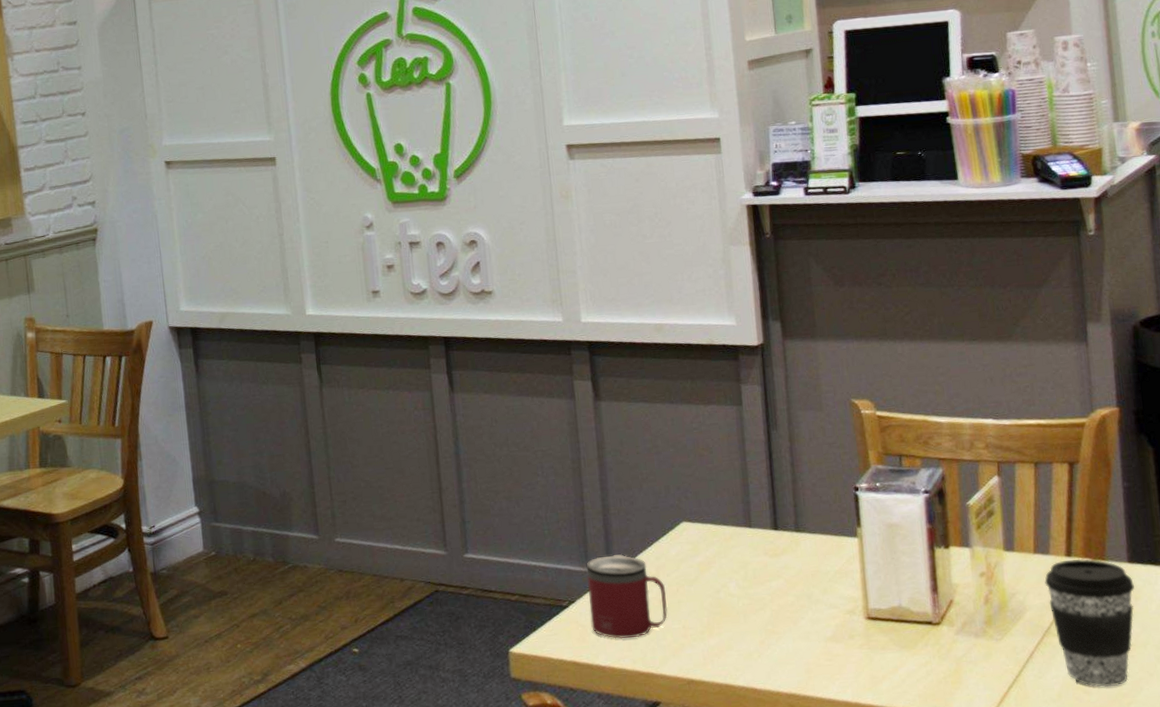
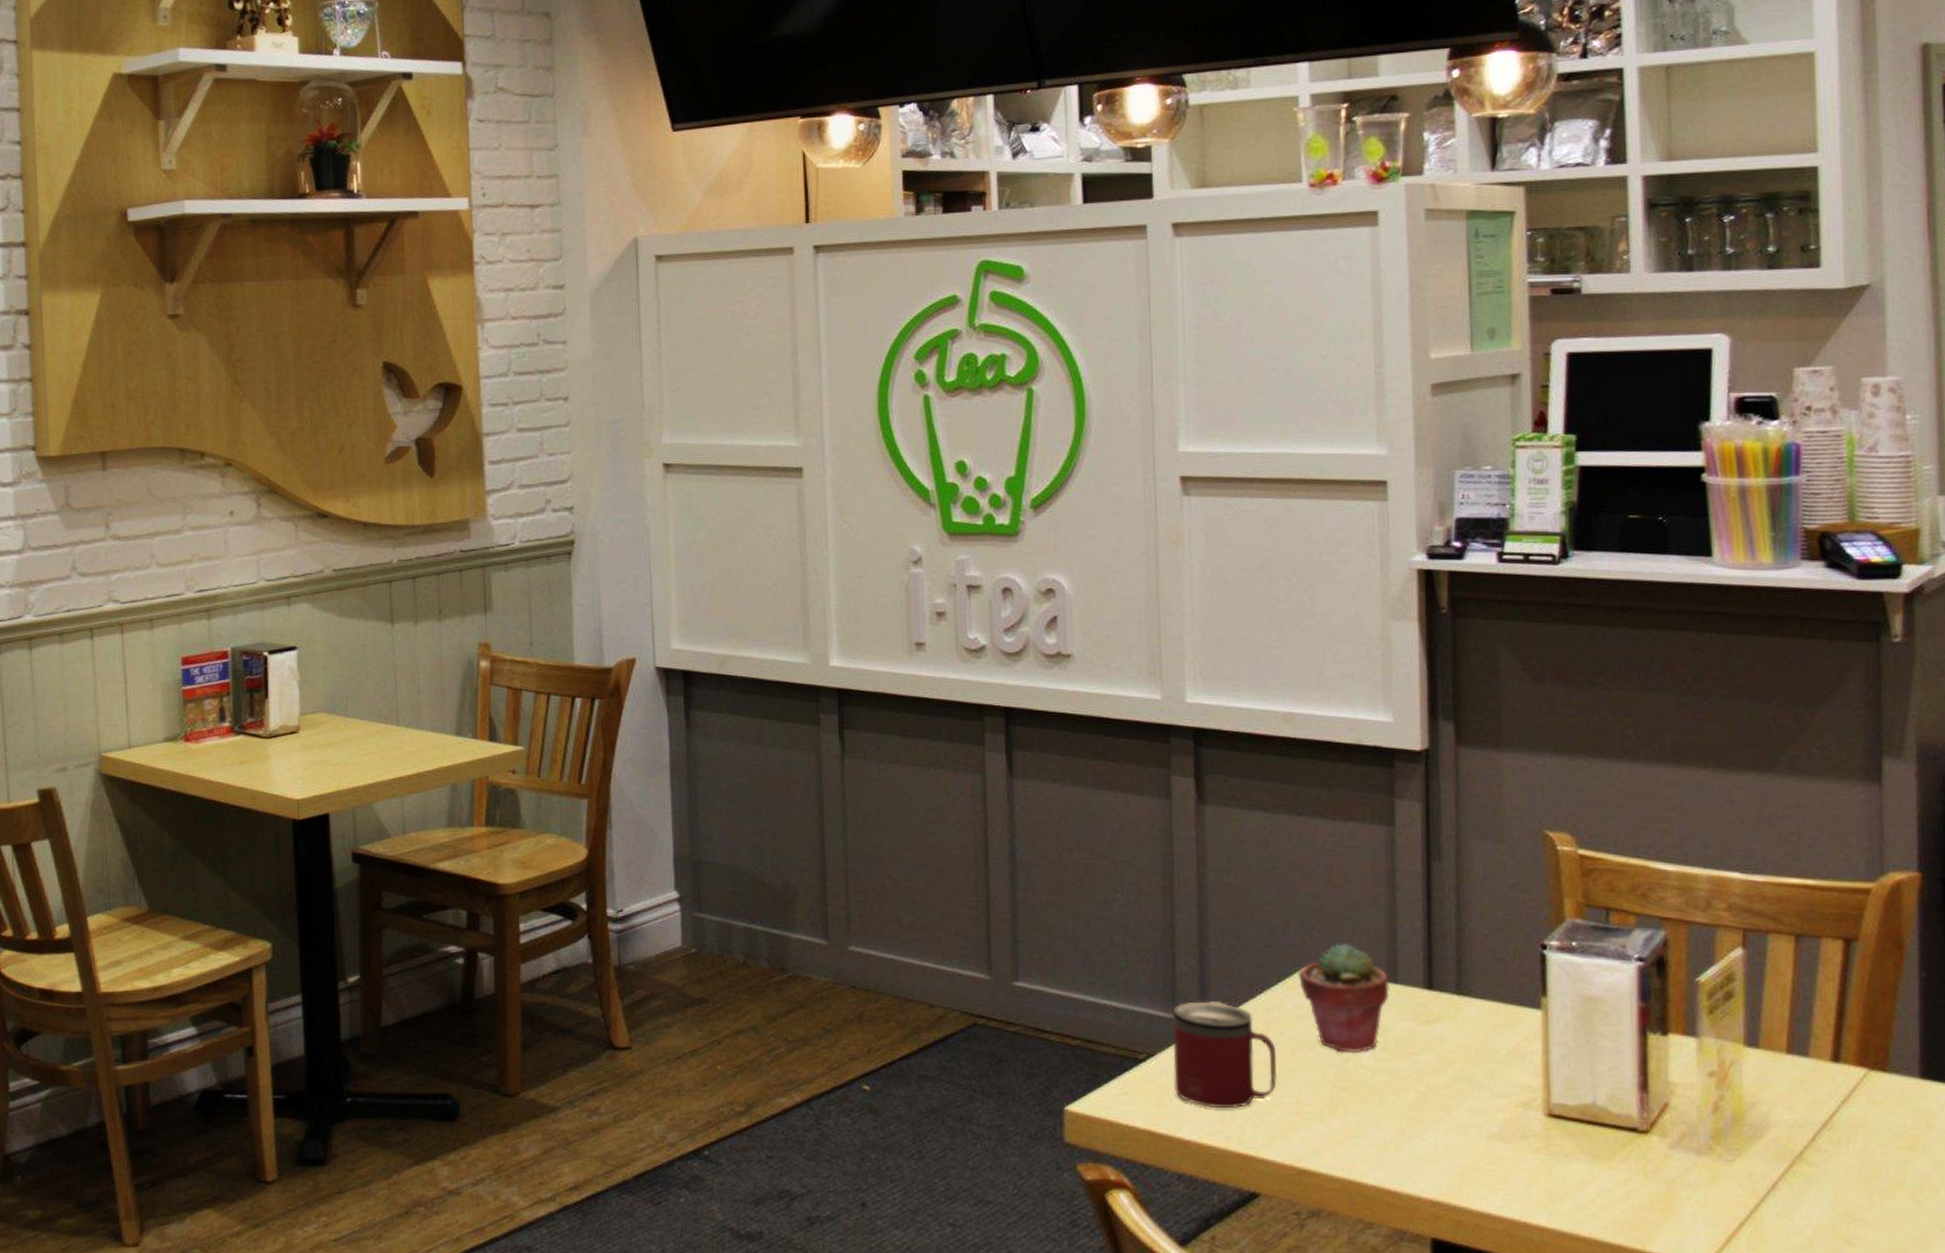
potted succulent: none [678,499,746,585] -> present [1298,942,1389,1053]
coffee cup: present [1044,558,1134,688] -> none [1799,1066,1927,1240]

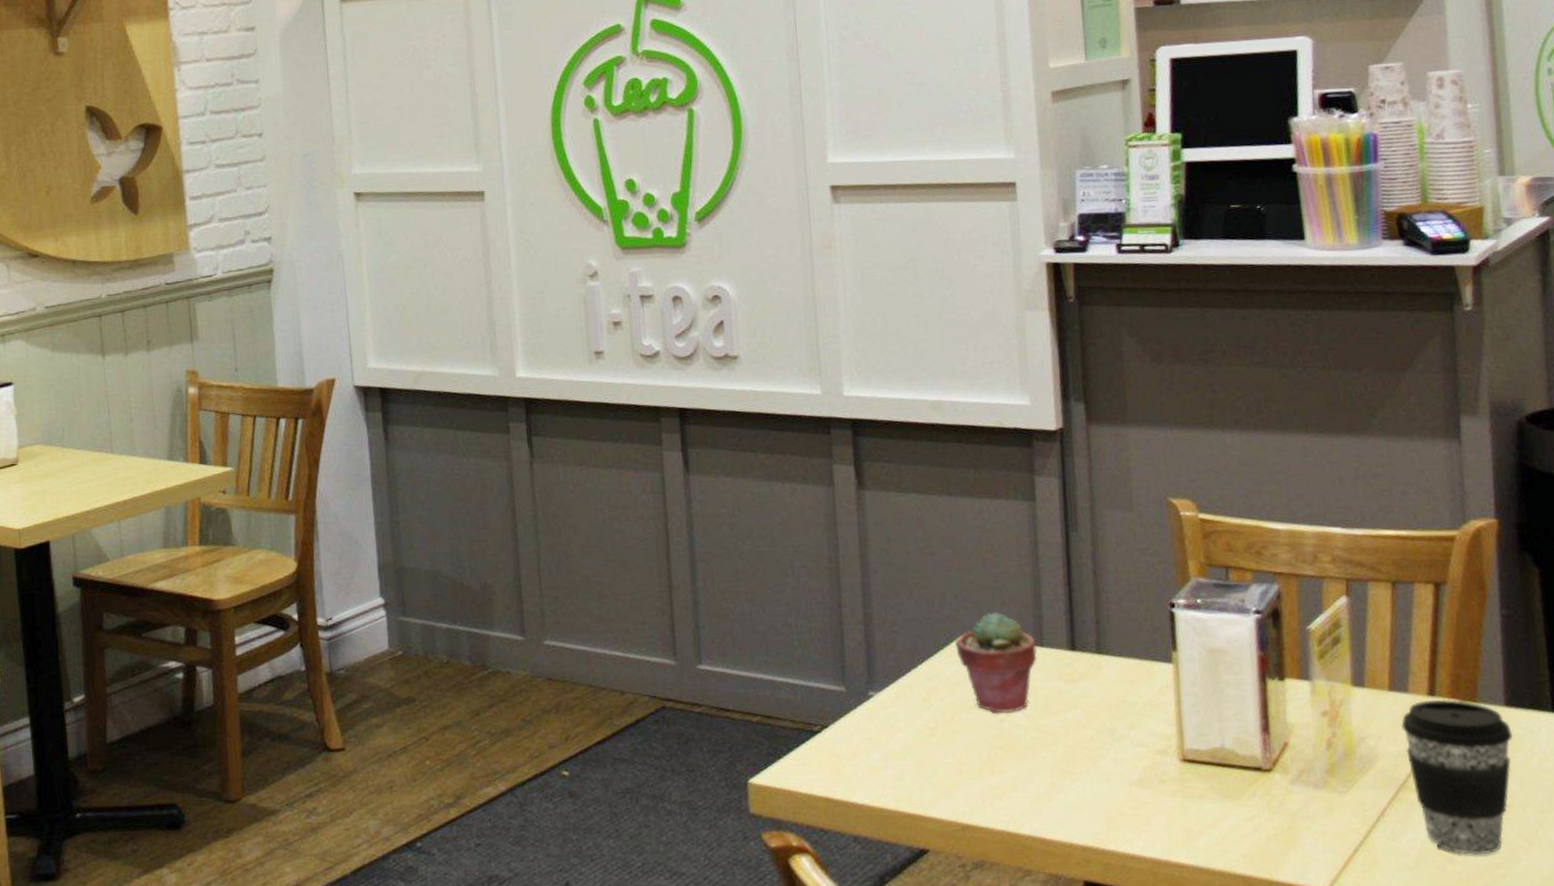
beverage cup: present [1172,1000,1278,1109] -> none [843,671,940,773]
coffee cup: none [1799,1066,1927,1240] -> present [1401,699,1512,856]

